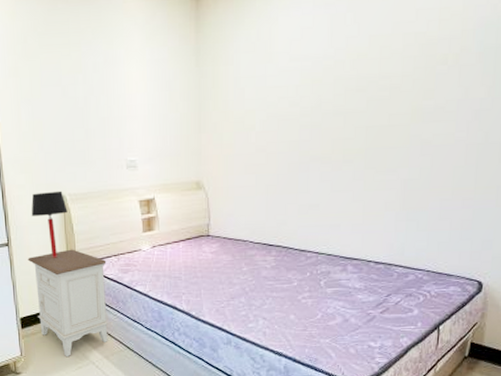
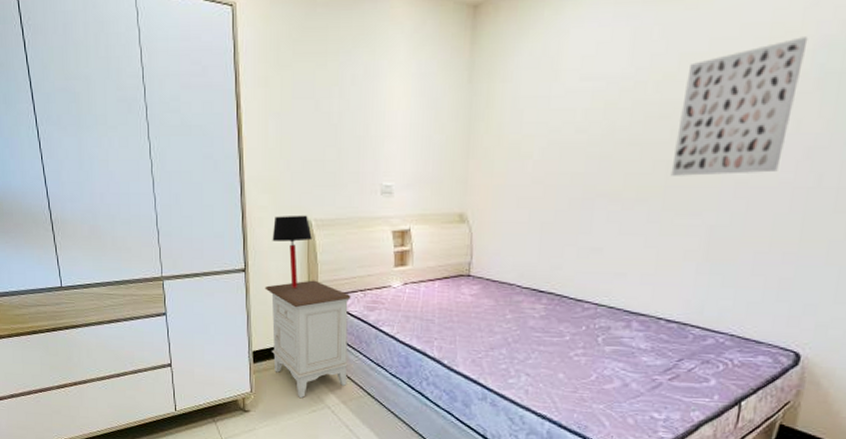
wall art: none [369,19,469,139] -> present [670,37,808,176]

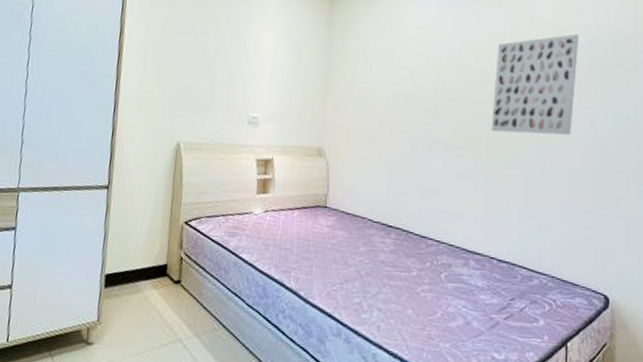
nightstand: present [265,280,351,399] -> none [126,201,213,330]
table lamp: present [272,215,312,289] -> none [139,136,180,210]

